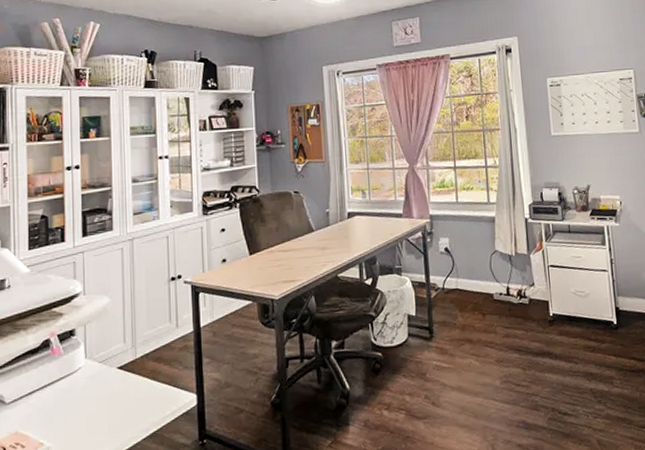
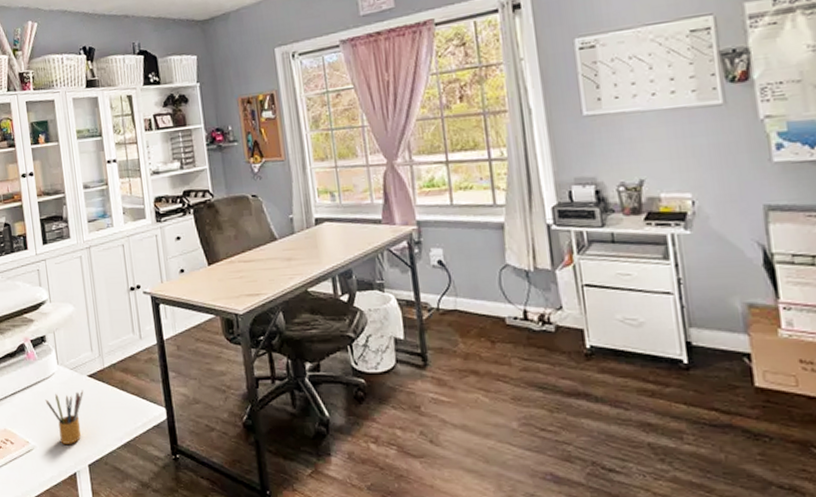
pencil box: none [67,383,112,442] -> present [45,390,84,444]

